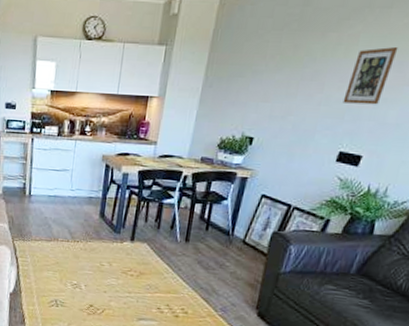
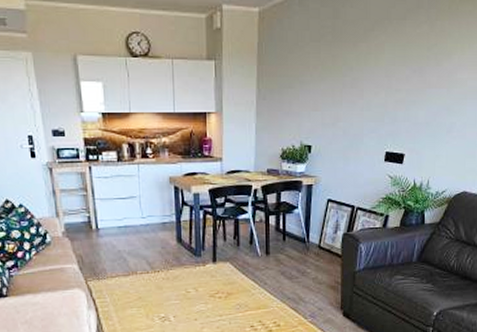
picture frame: present [342,46,398,105] -> none [381,54,416,107]

